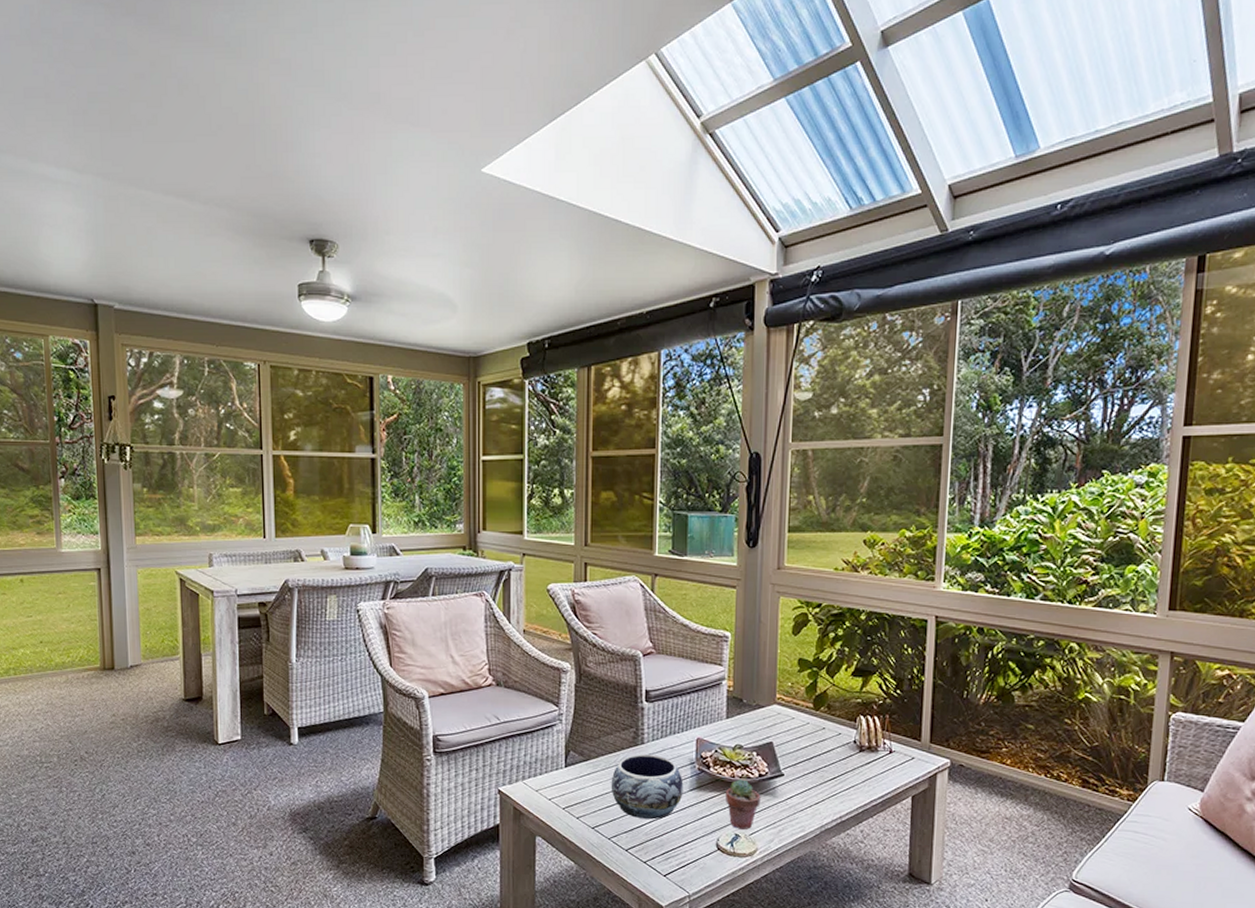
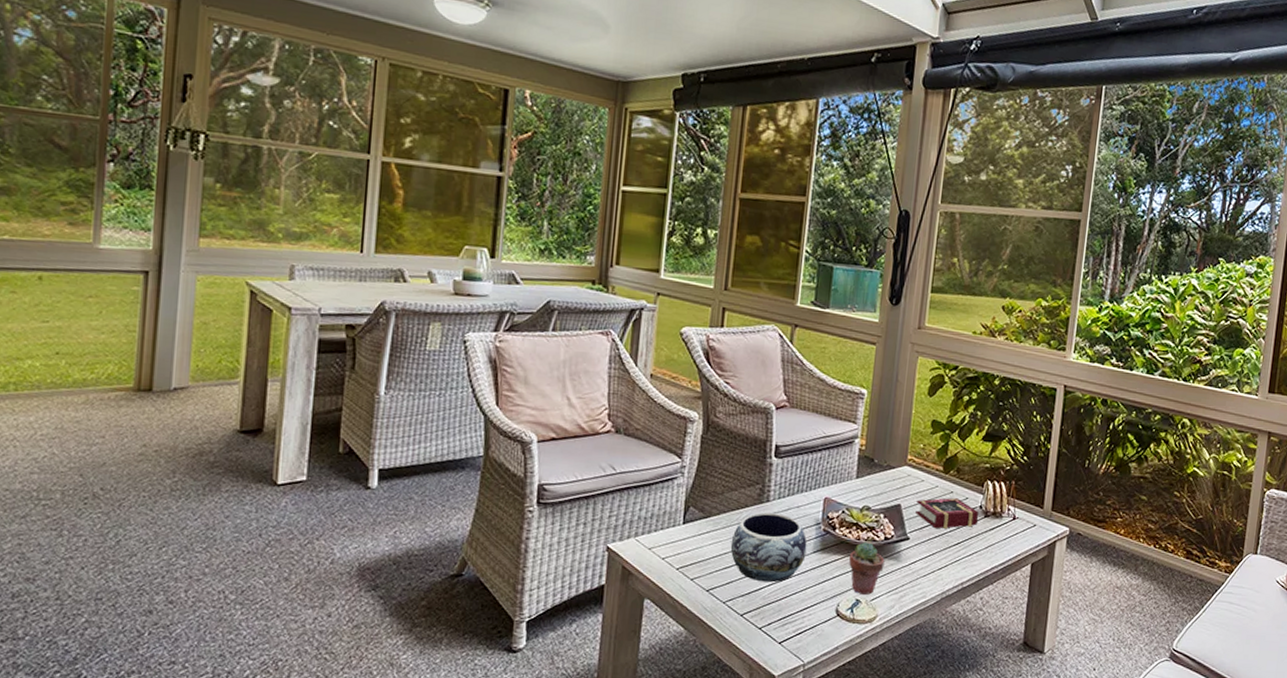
book: none [788,734,854,765] -> present [915,498,979,529]

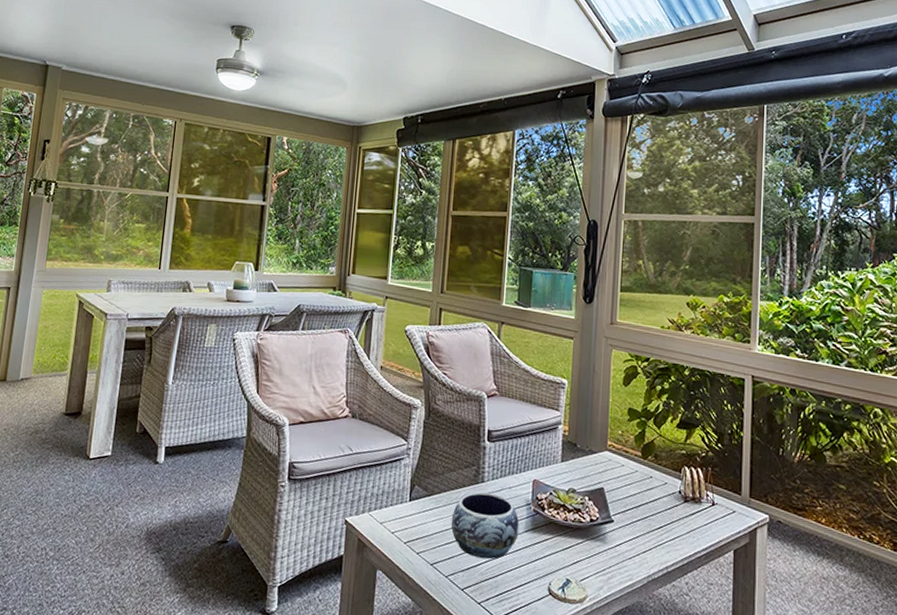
potted succulent: present [849,542,885,595] -> none [558,523,592,575]
book: present [915,498,979,529] -> none [618,482,679,513]

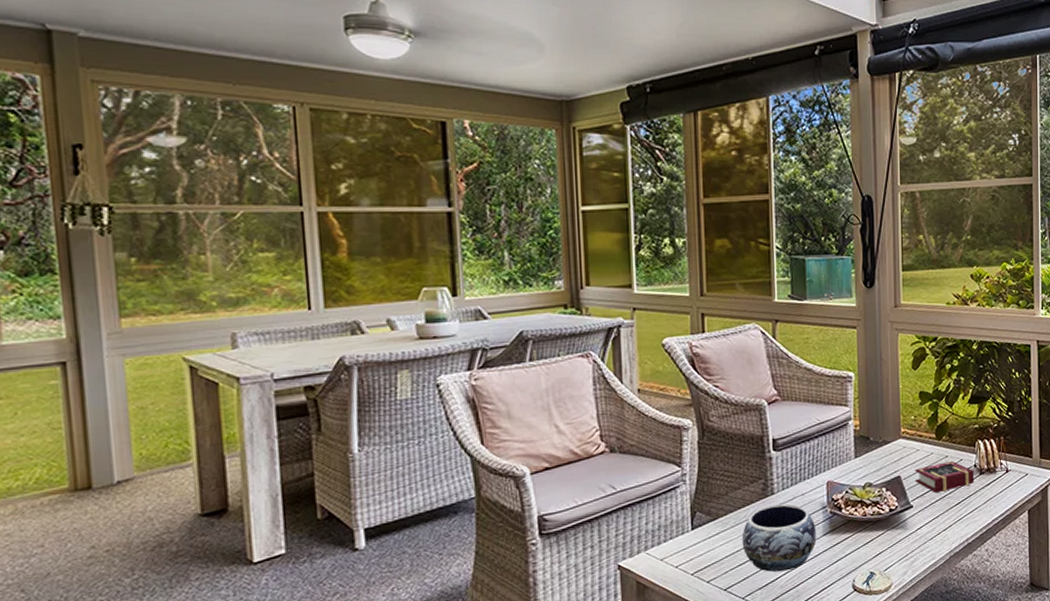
book: none [618,482,679,513] -> present [915,461,975,493]

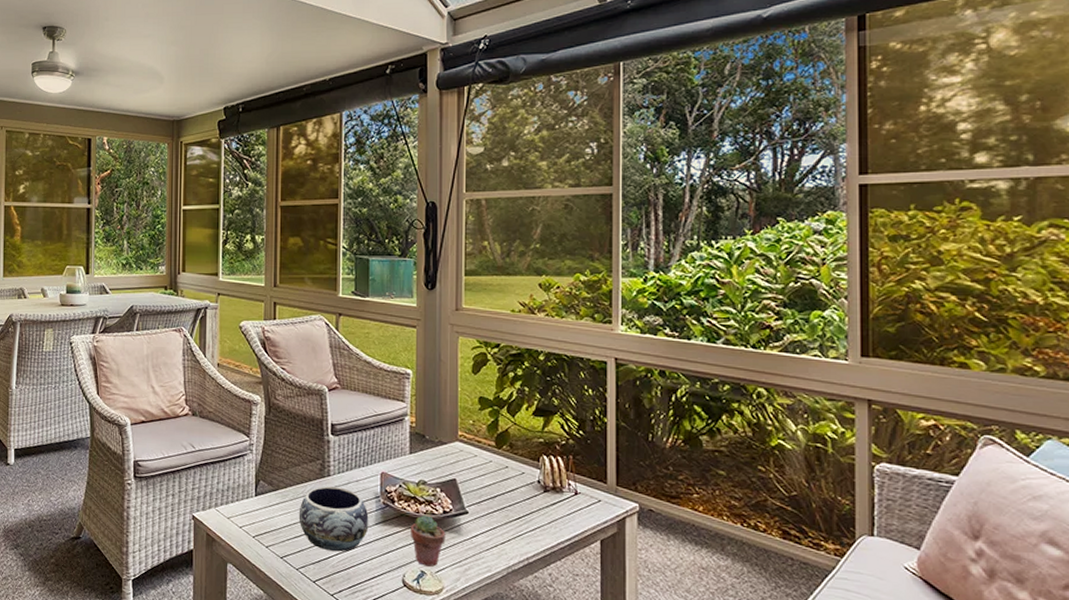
potted succulent: none [859,516,893,567] -> present [411,515,446,567]
book: present [915,461,975,493] -> none [472,472,538,503]

